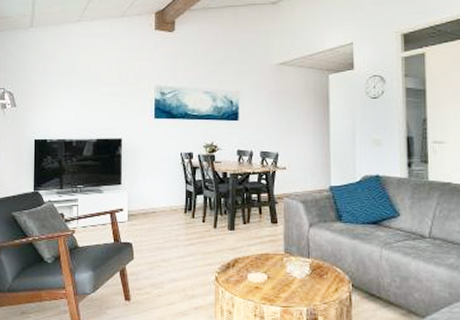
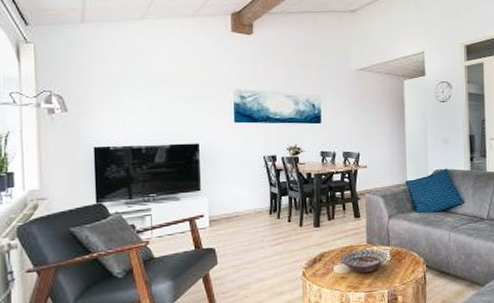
decorative bowl: none [255,259,307,286] -> present [341,249,388,274]

